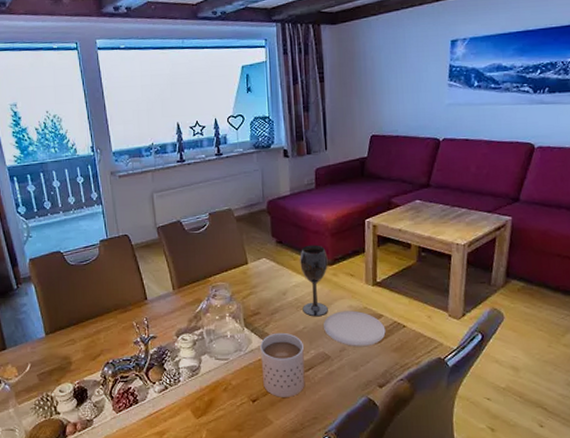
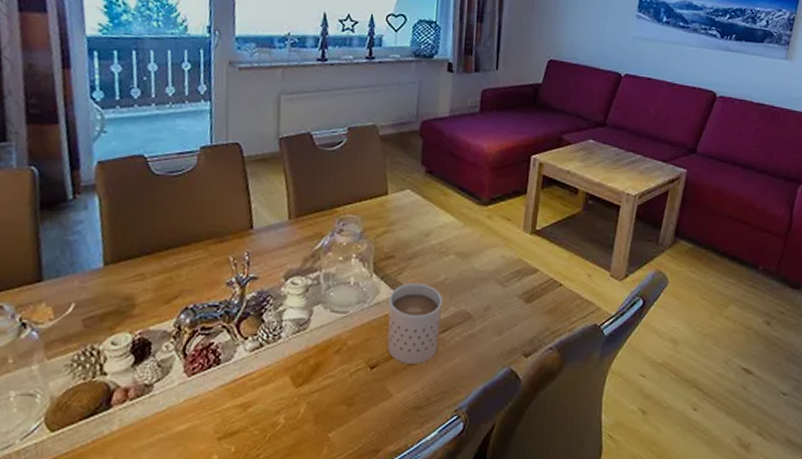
wine glass: present [300,245,328,317] -> none [446,179,484,267]
plate: present [324,310,386,347] -> none [469,261,540,307]

